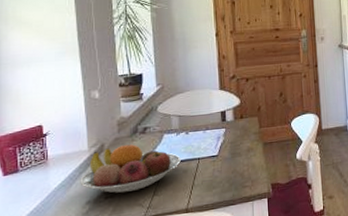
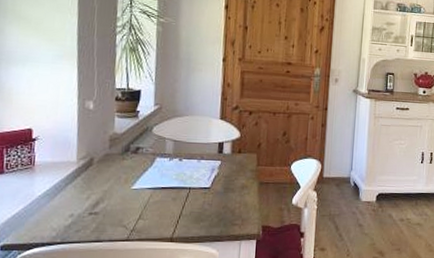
fruit bowl: present [80,144,181,194] -> none [65,162,171,212]

